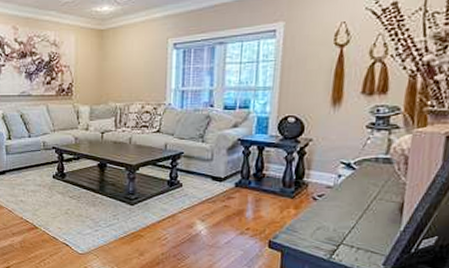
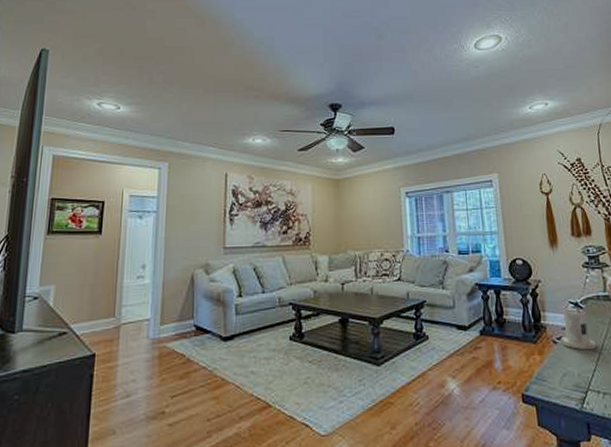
candle: none [321,166,362,209] -> present [560,306,597,350]

